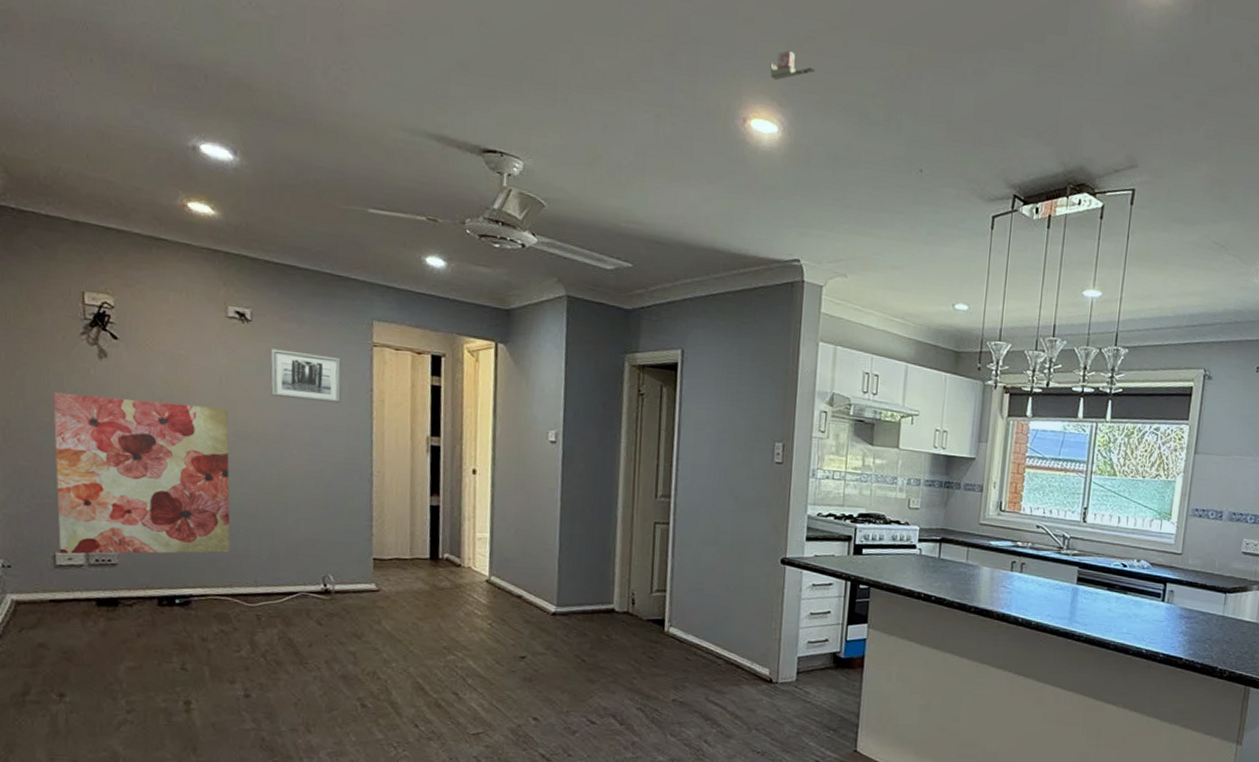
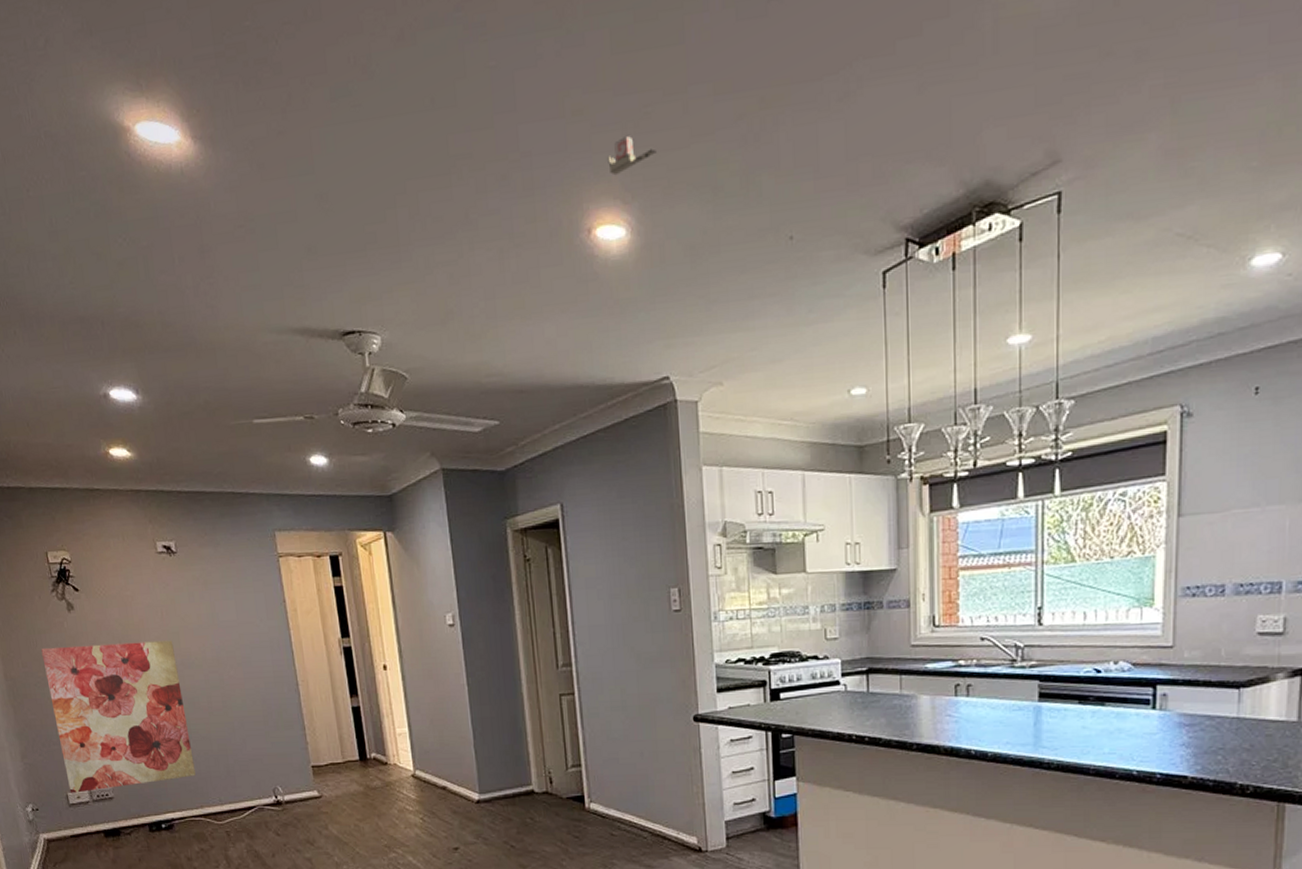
wall art: present [269,348,342,404] -> none [195,574,262,622]

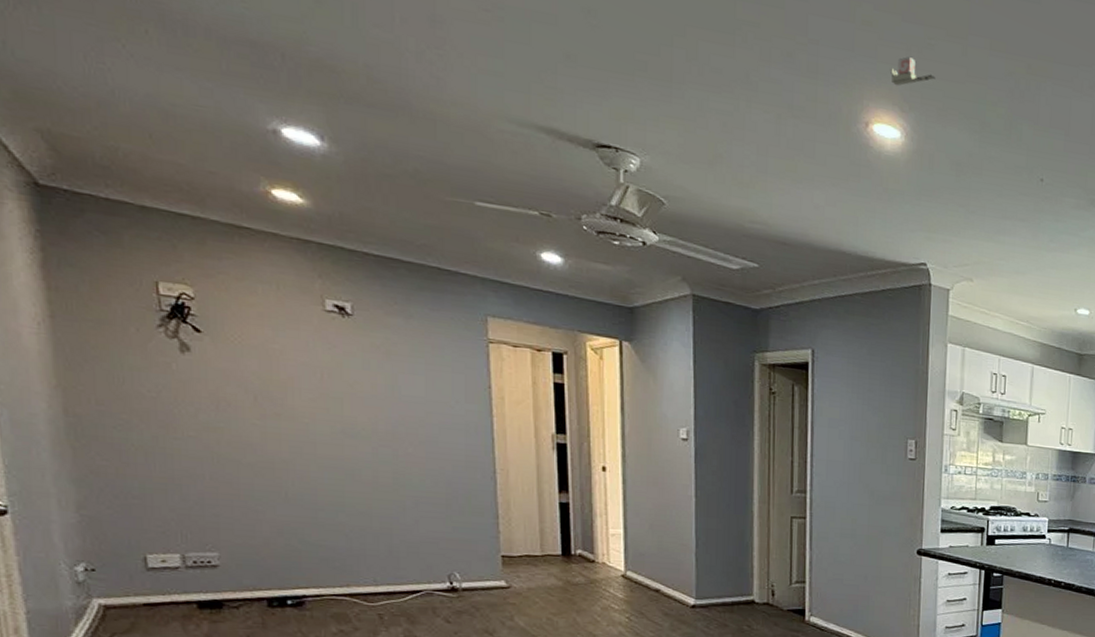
wall art: present [41,640,196,793] -> none [130,388,344,556]

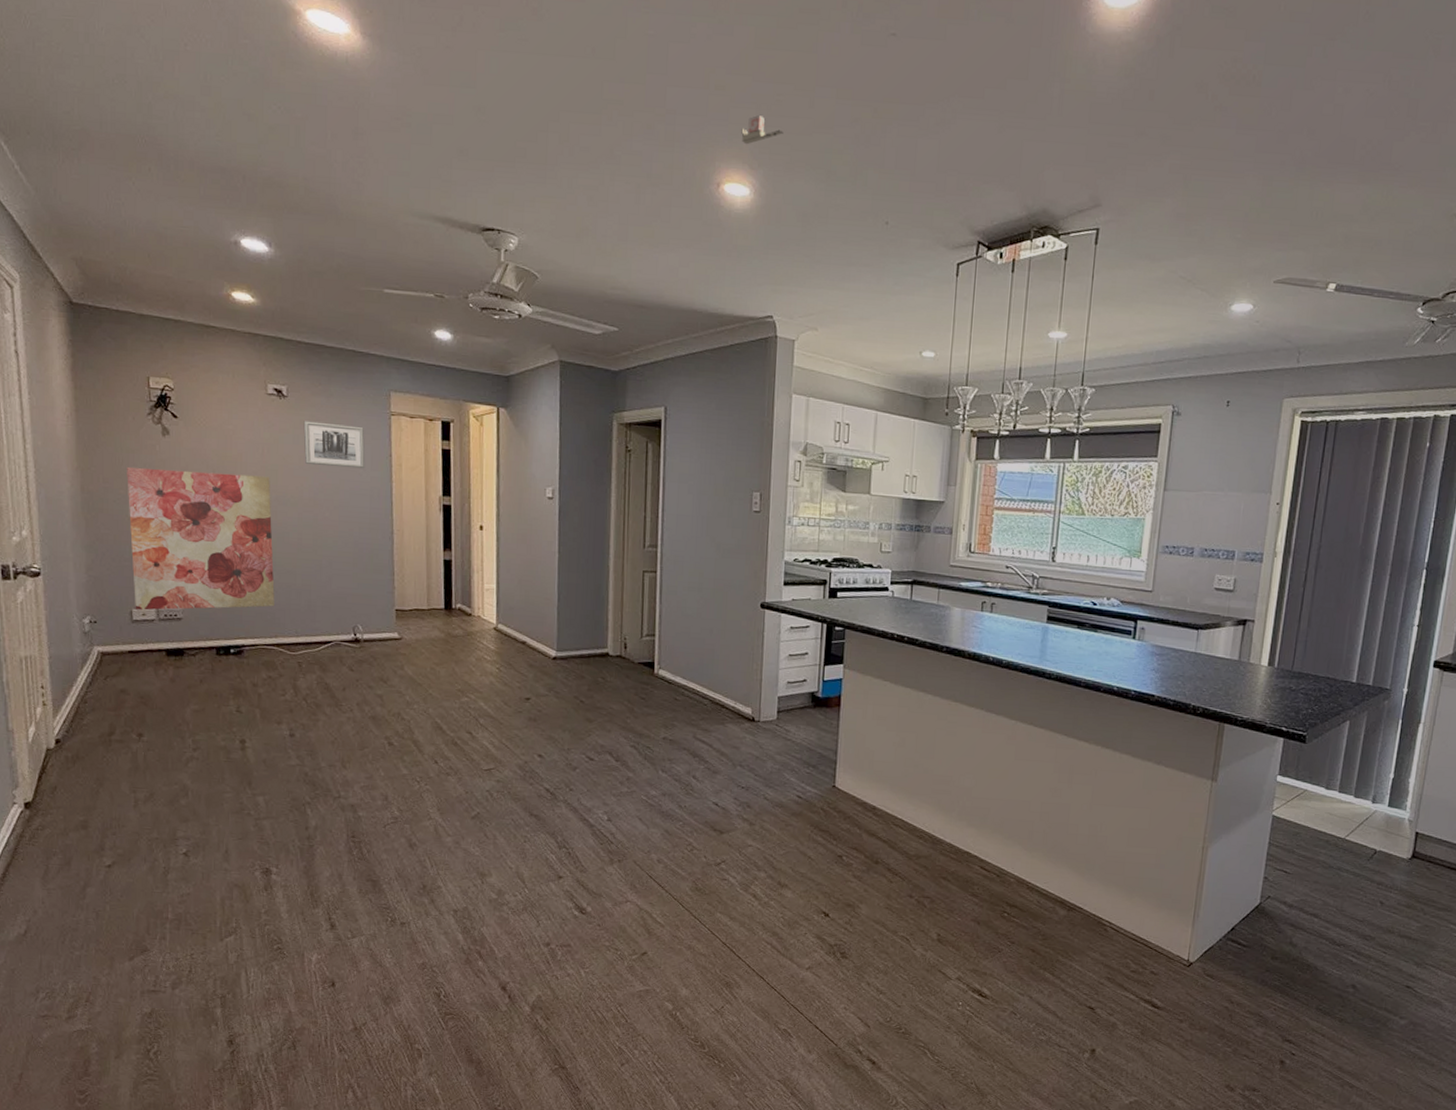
wall art: none [130,388,344,556] -> present [127,467,275,610]
wall art: none [375,344,458,401] -> present [303,421,366,469]

